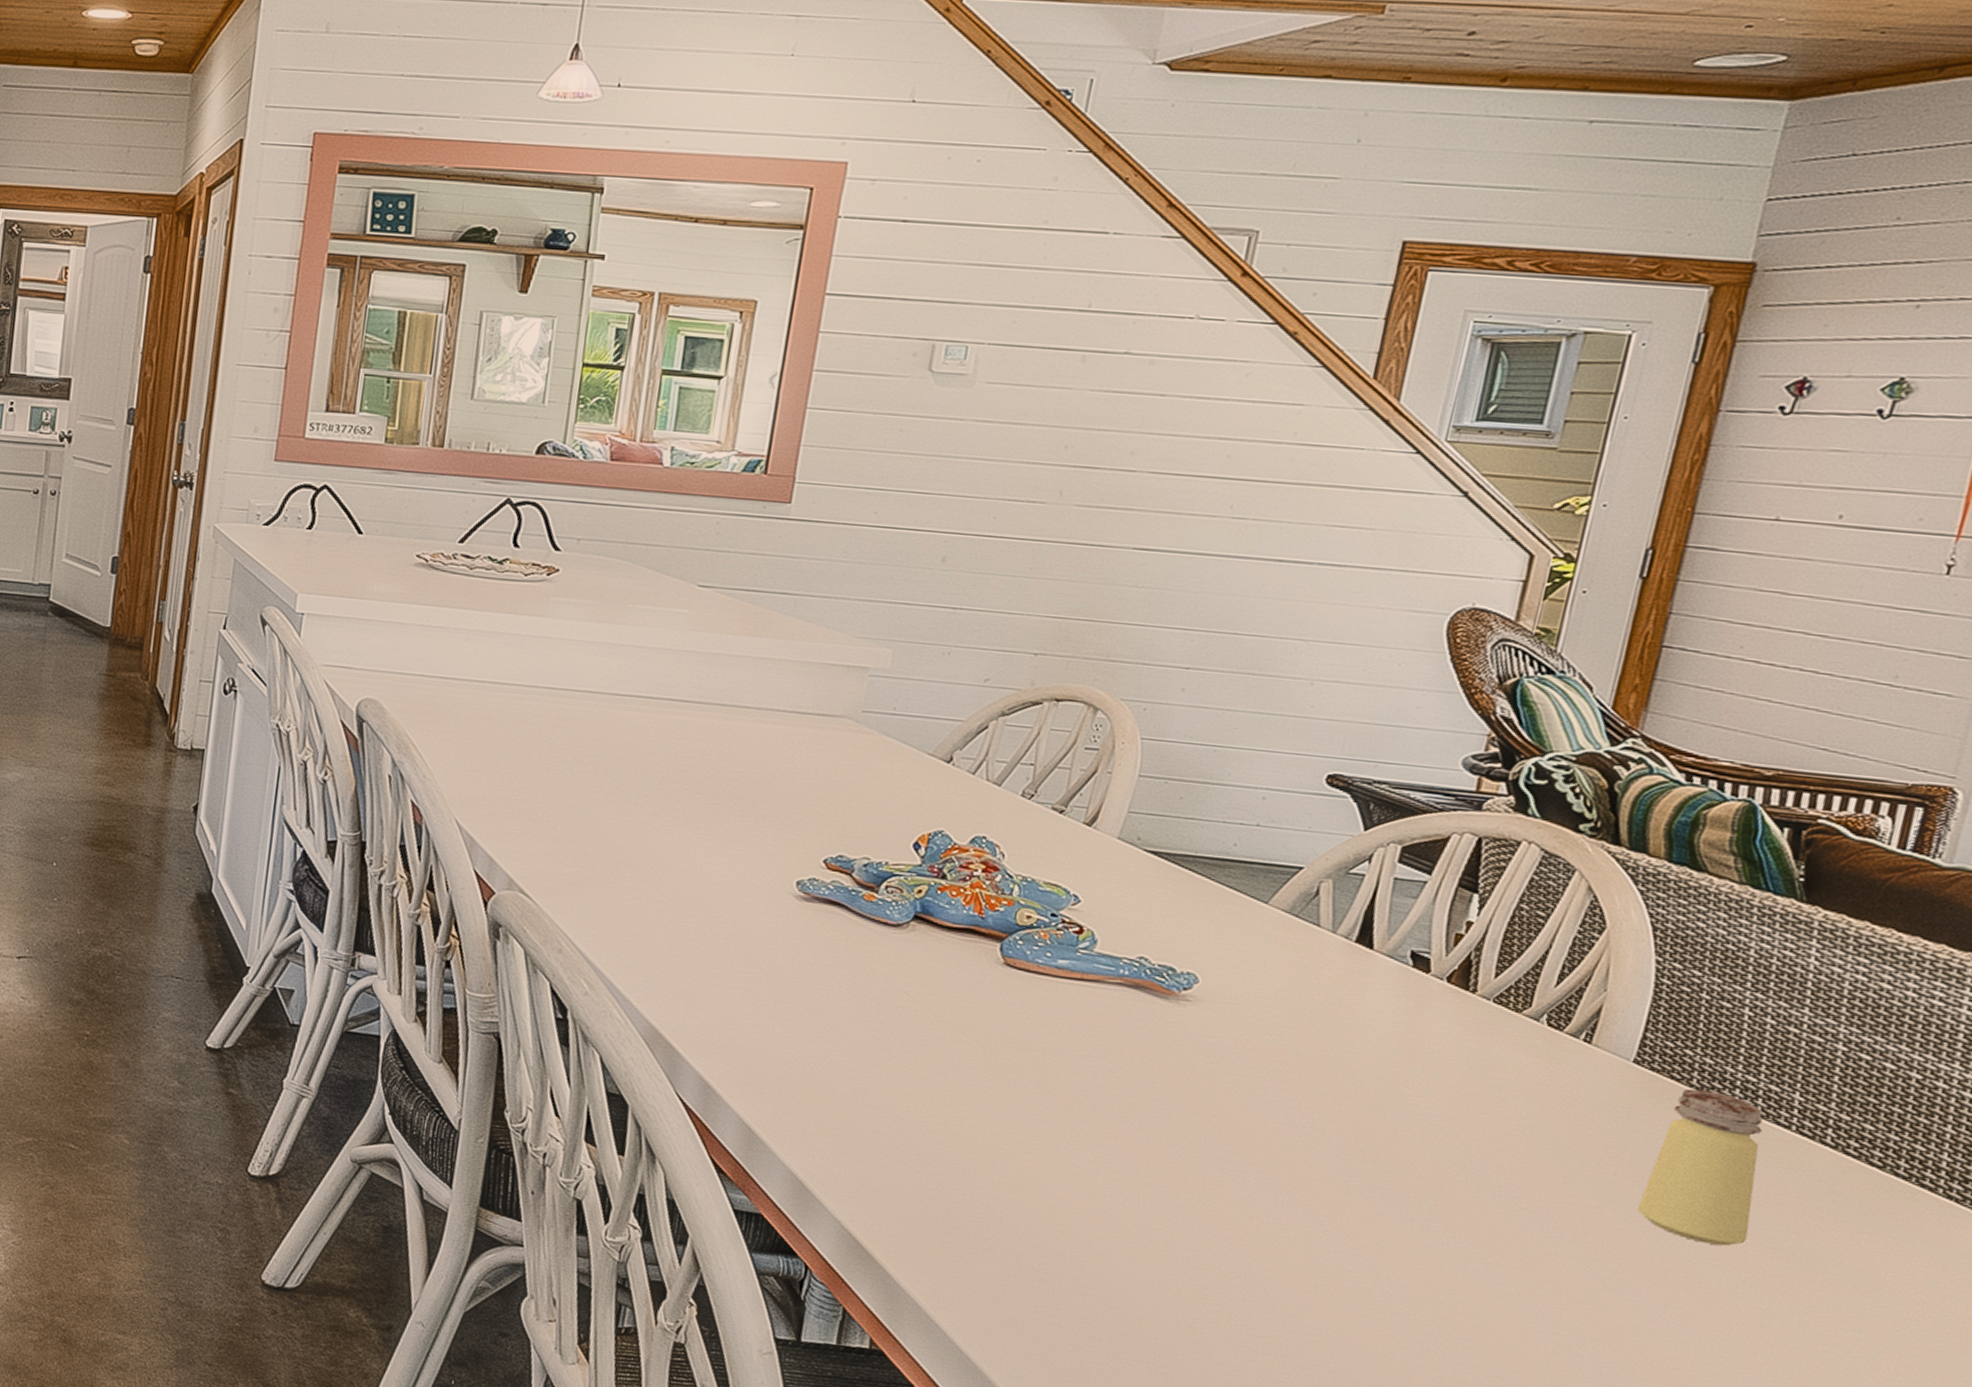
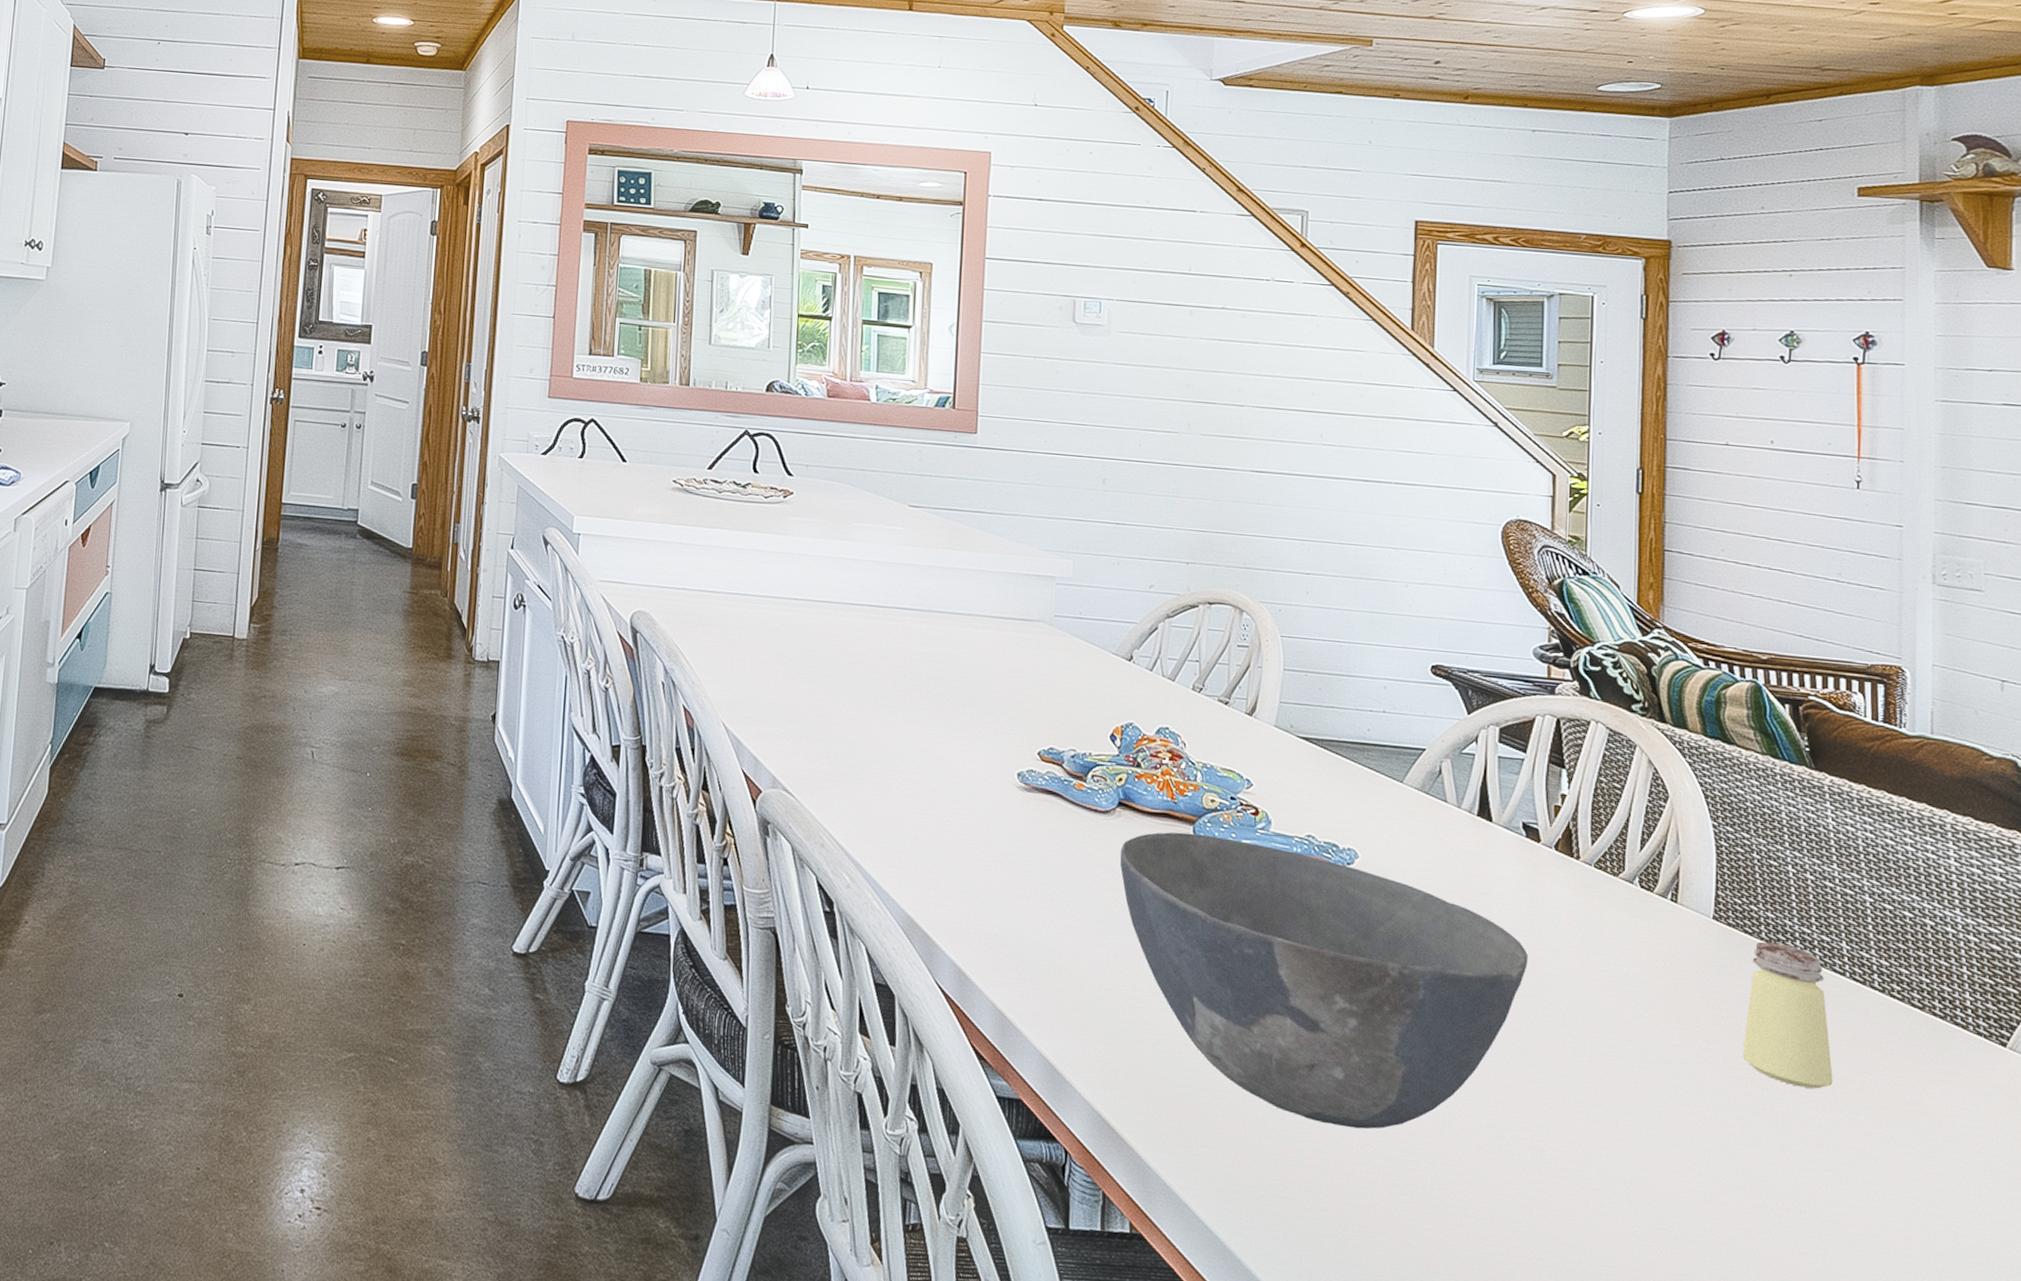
bowl: none [907,948,1391,1262] -> present [1119,832,1528,1129]

